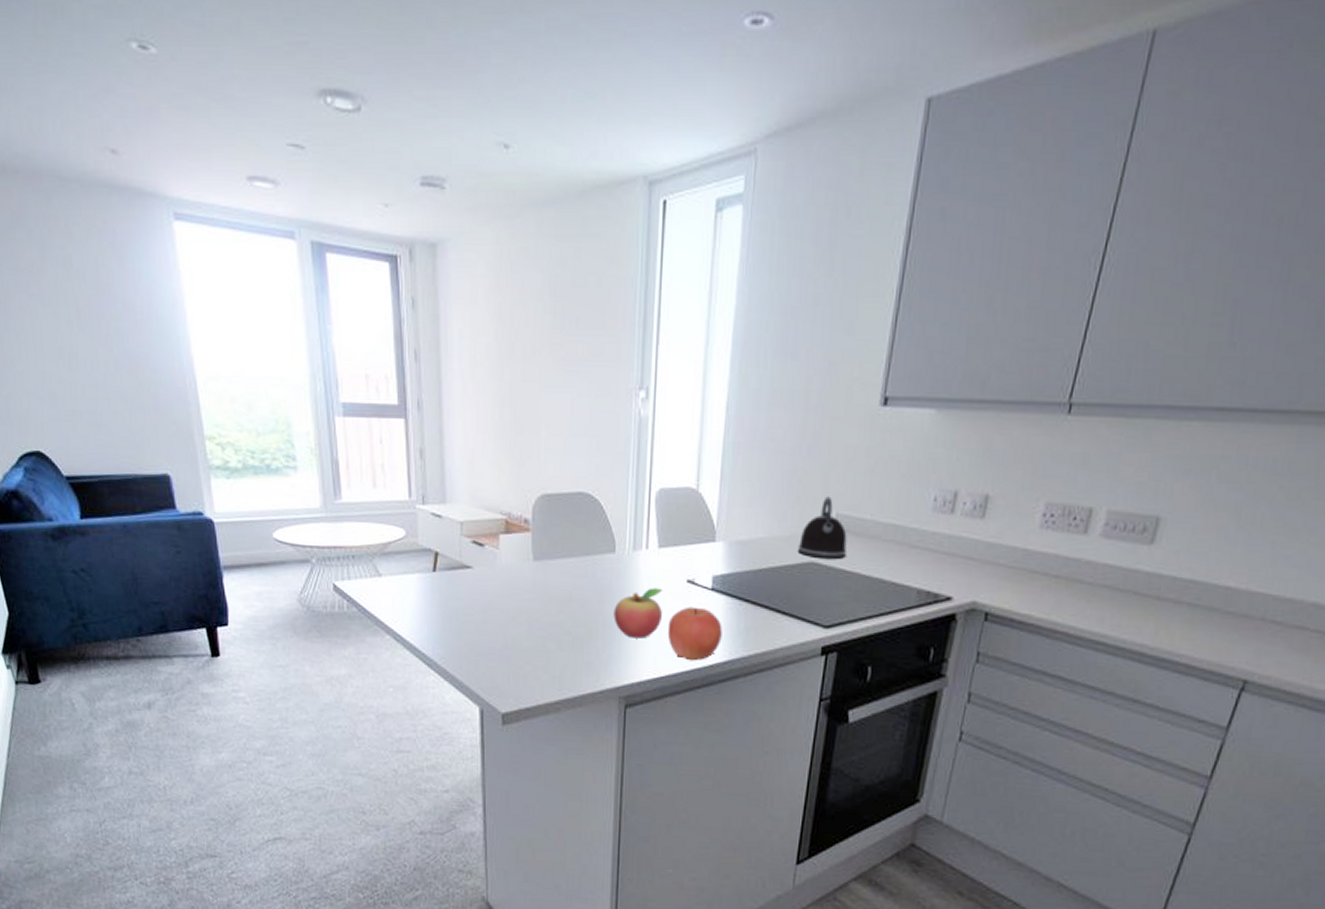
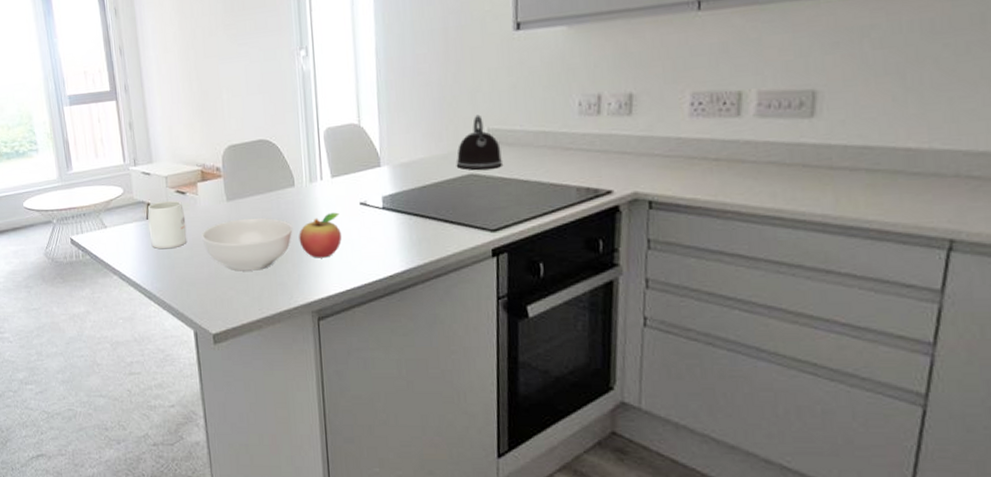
mug: none [435,551,481,610] -> present [147,200,187,250]
bowl: none [498,583,608,645] -> present [201,217,293,271]
fruit: present [667,606,722,661] -> none [347,225,398,274]

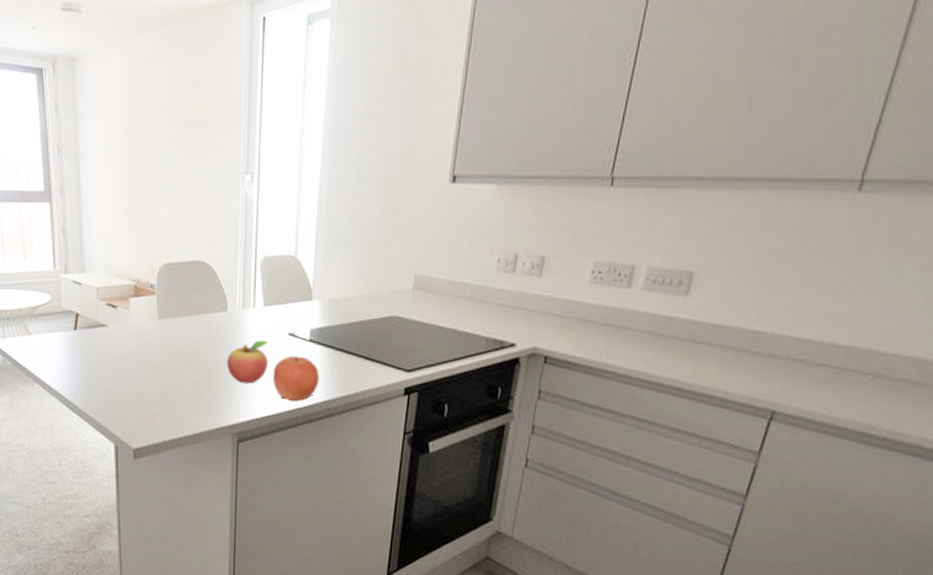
mug: present [147,200,187,250] -> none [76,312,115,362]
bowl: present [201,217,293,271] -> none [129,338,222,390]
fruit: none [347,225,398,274] -> present [272,356,319,402]
kettle: present [456,114,503,171] -> none [382,260,425,314]

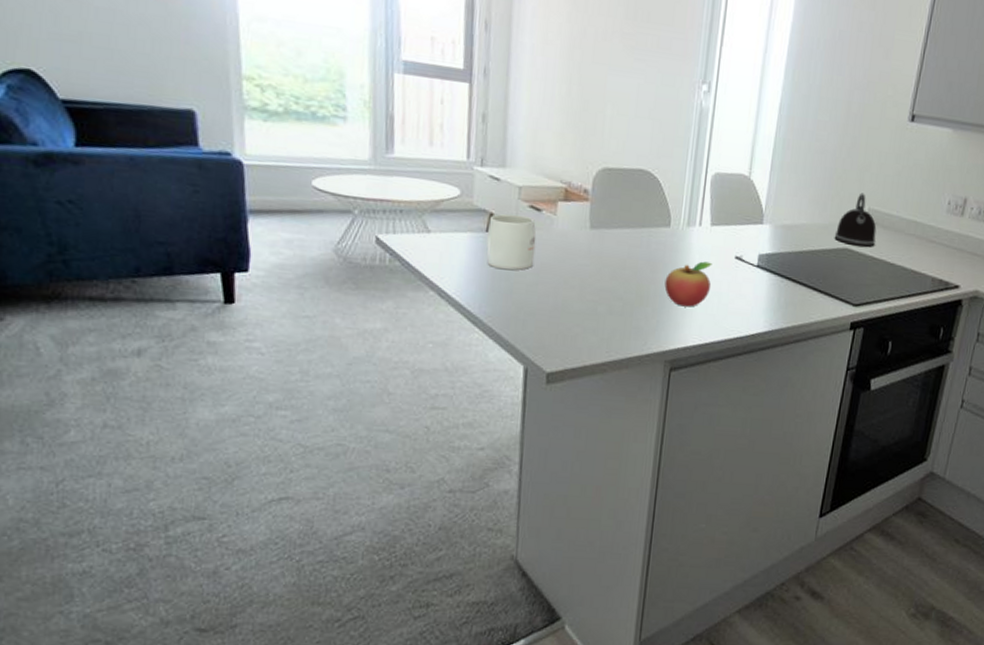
mug: none [76,312,115,362] -> present [486,213,537,271]
fruit: present [272,356,319,402] -> none [714,280,765,331]
kettle: none [382,260,425,314] -> present [834,192,877,248]

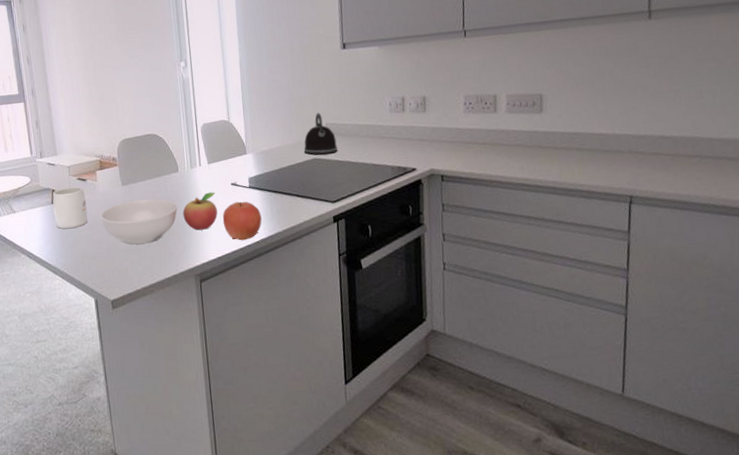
bowl: none [551,250,660,310] -> present [100,198,178,245]
fruit: none [714,280,765,331] -> present [222,201,262,241]

